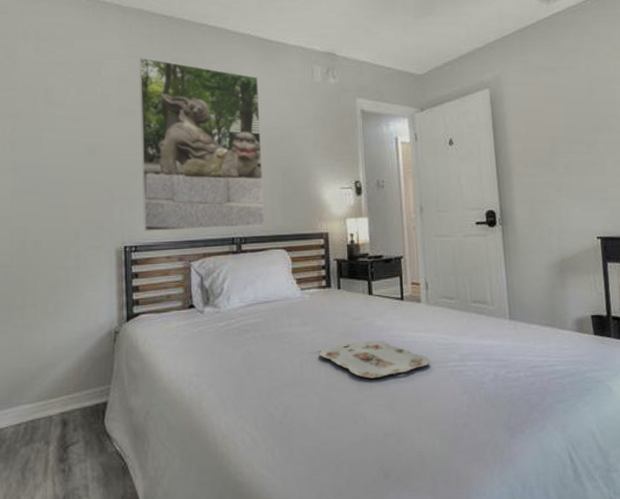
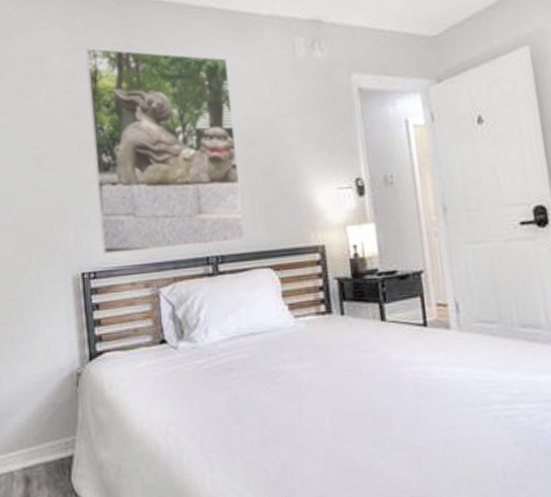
serving tray: present [318,340,430,379] -> none [321,378,467,427]

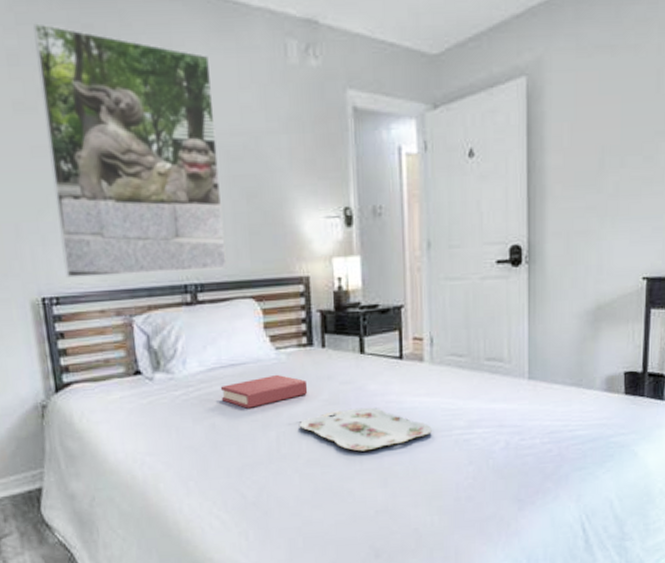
hardback book: none [241,342,329,378] -> present [220,374,308,409]
serving tray: none [321,378,467,427] -> present [299,407,432,452]

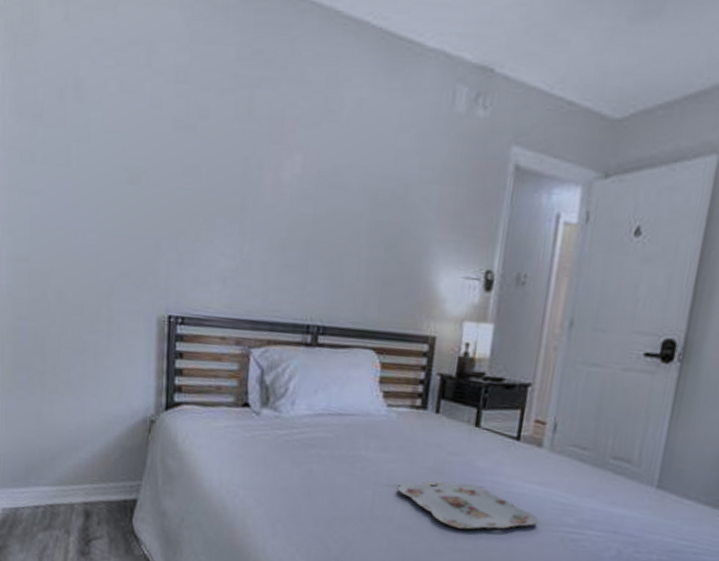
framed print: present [33,23,227,278] -> none [194,43,372,315]
hardback book: present [220,374,308,409] -> none [324,432,414,462]

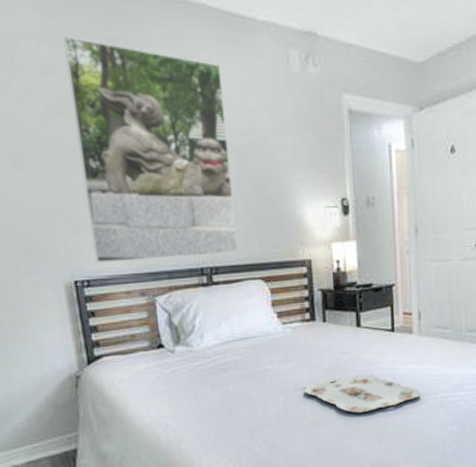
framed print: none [194,43,372,315] -> present [63,36,239,263]

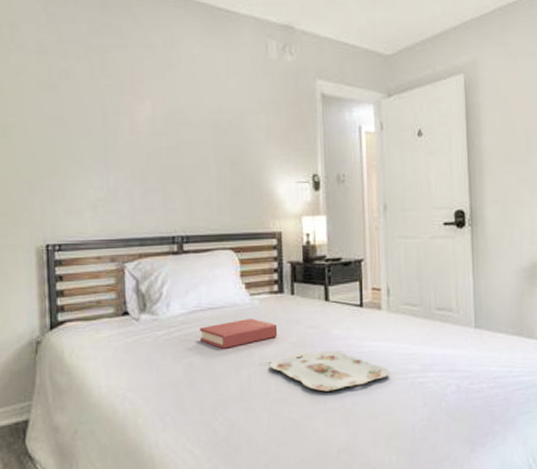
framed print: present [63,36,239,263] -> none [61,22,210,228]
hardback book: none [233,346,311,377] -> present [199,318,278,349]

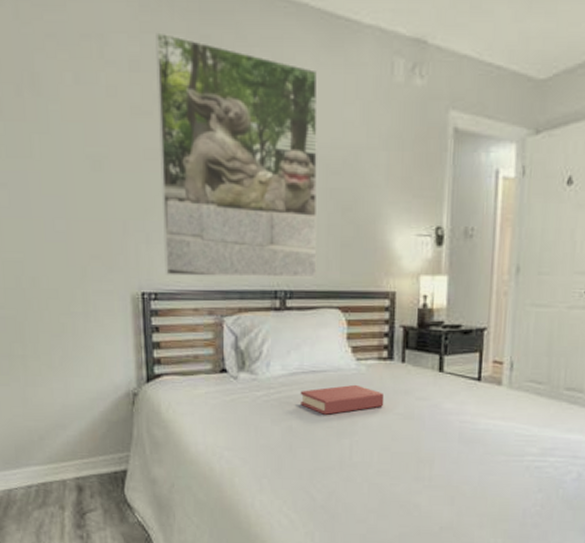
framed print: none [61,22,210,228] -> present [155,32,318,278]
serving tray: present [269,350,389,392] -> none [372,424,504,468]

